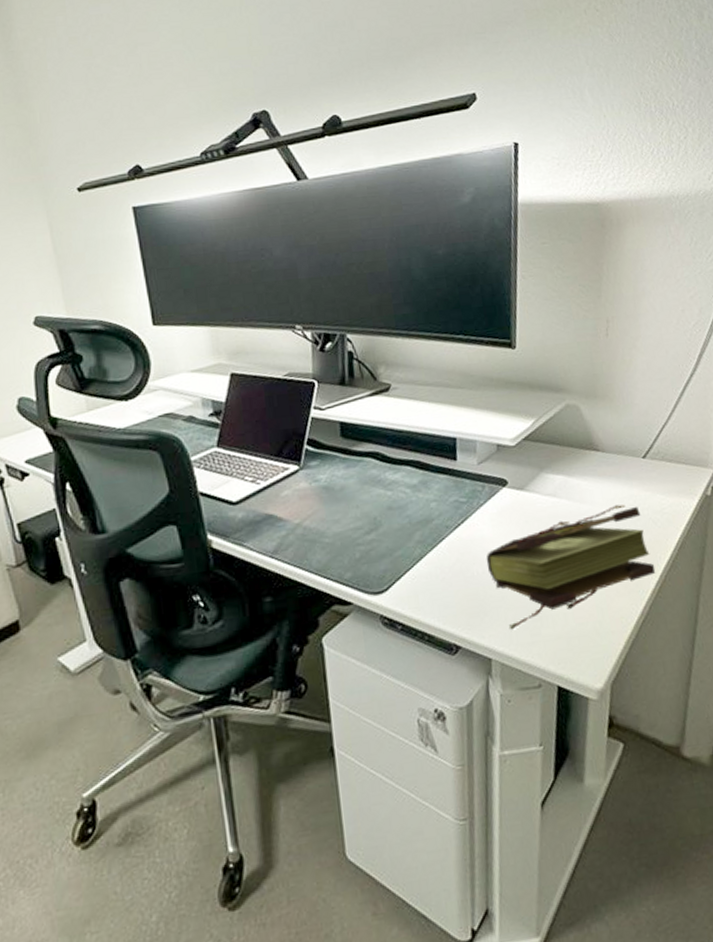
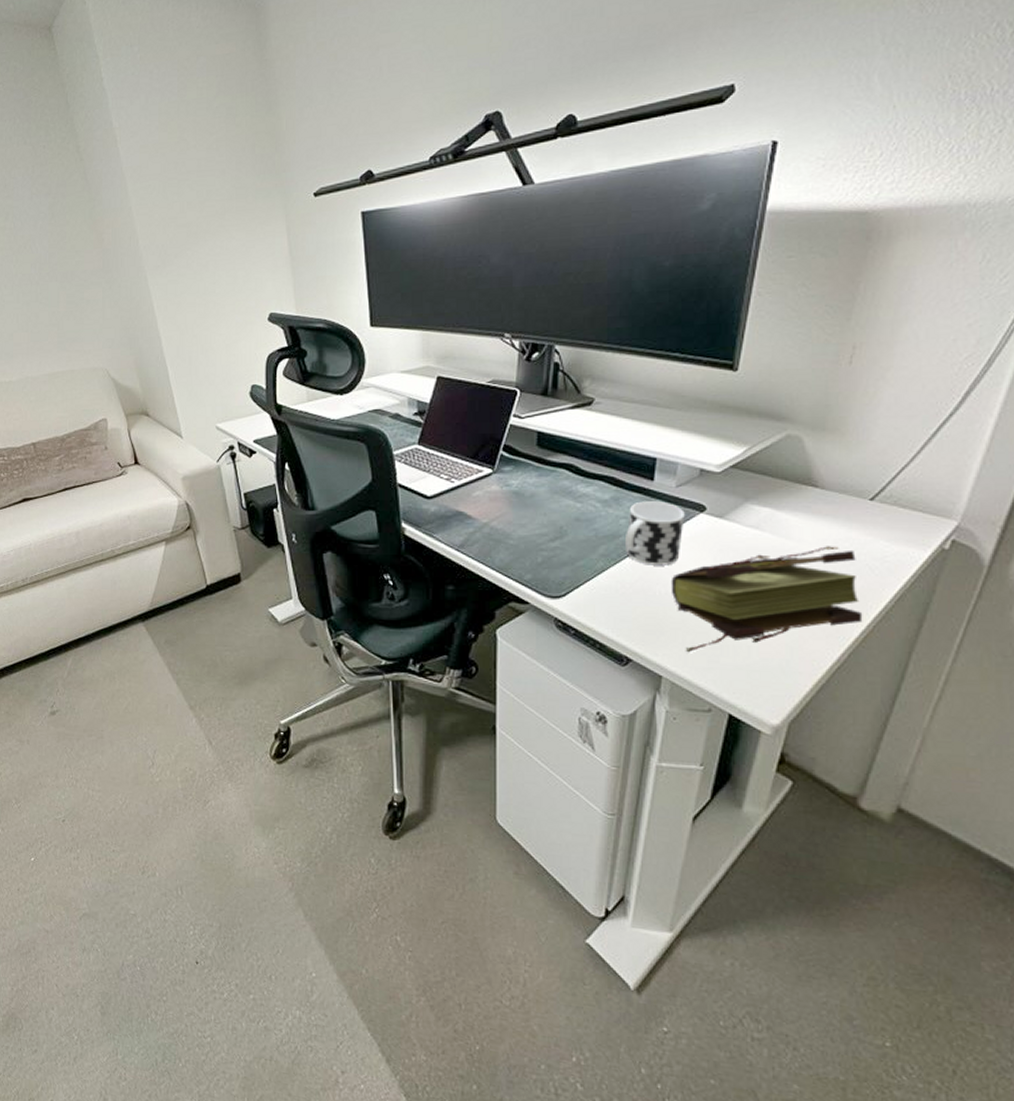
cup: none [438,480,491,546] -> present [626,501,685,566]

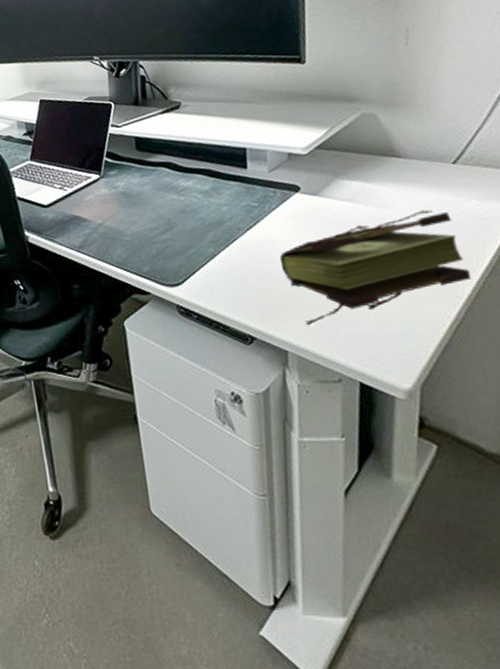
cup: present [626,501,685,566] -> none [229,186,284,247]

